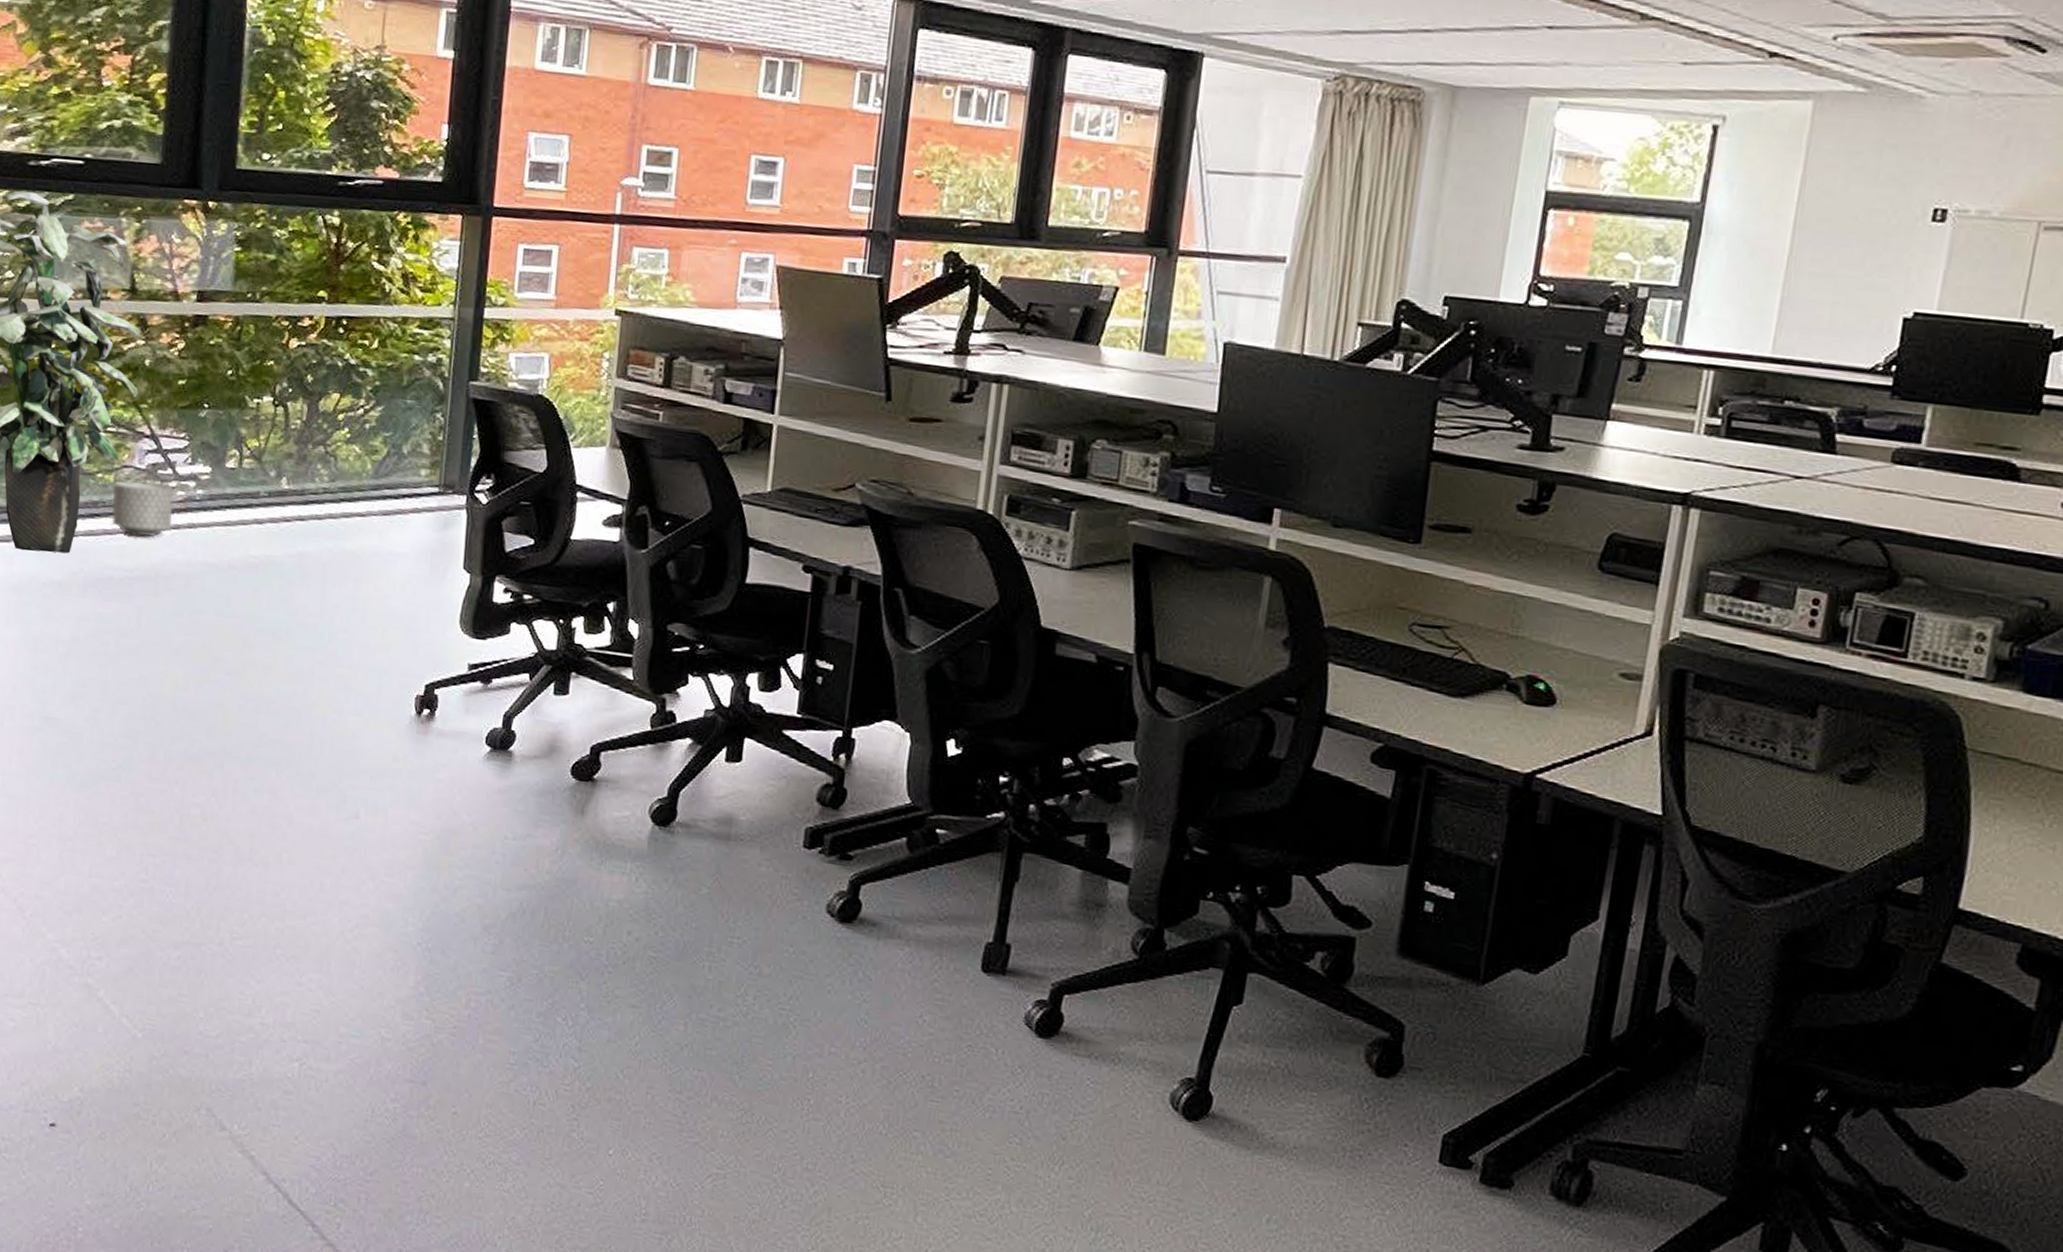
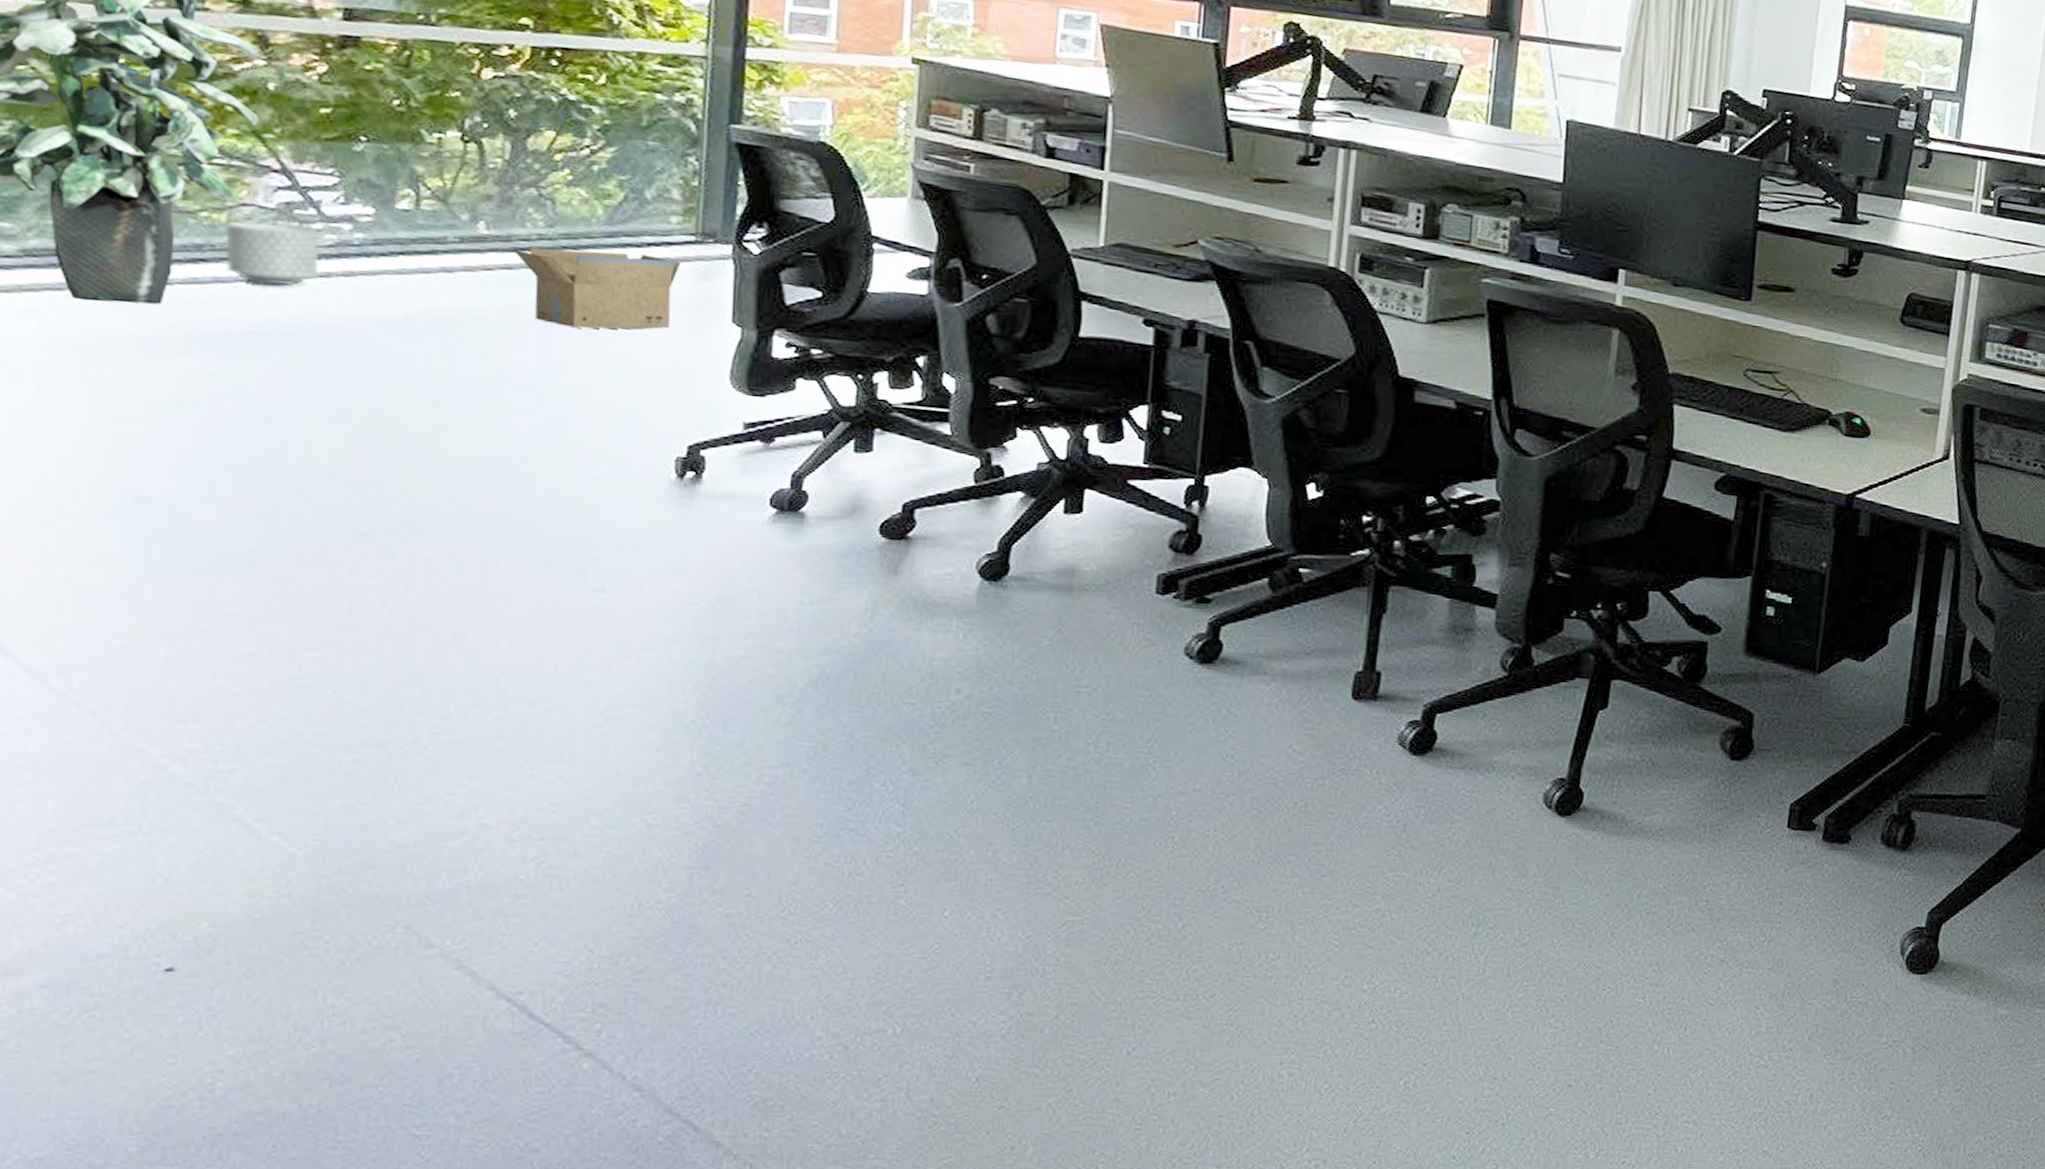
cardboard box: none [306,500,427,576] -> present [514,247,681,330]

